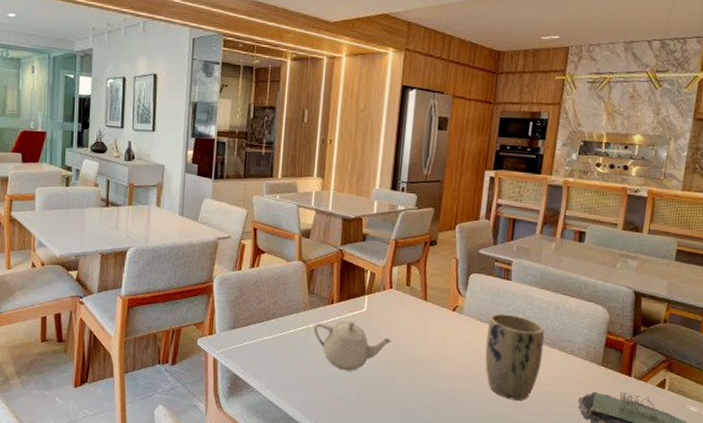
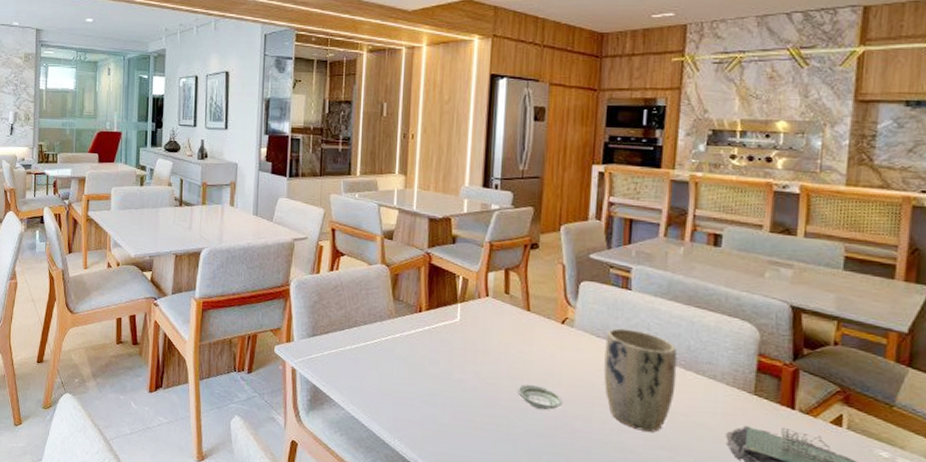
teapot: present [314,320,392,371] -> none [401,331,491,388]
saucer: none [412,364,451,387] -> present [516,383,563,411]

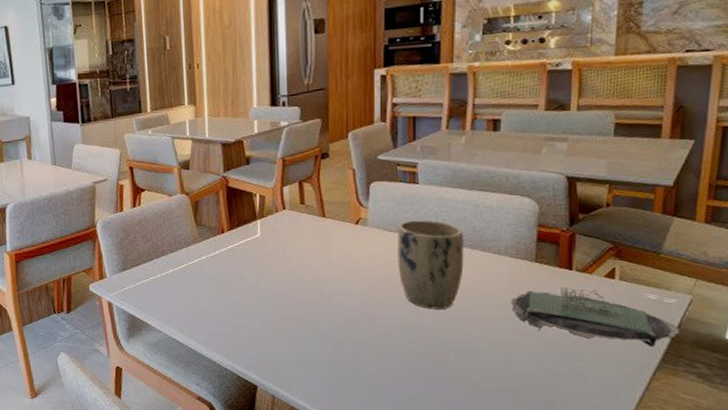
saucer: present [516,383,563,411] -> none [318,283,362,305]

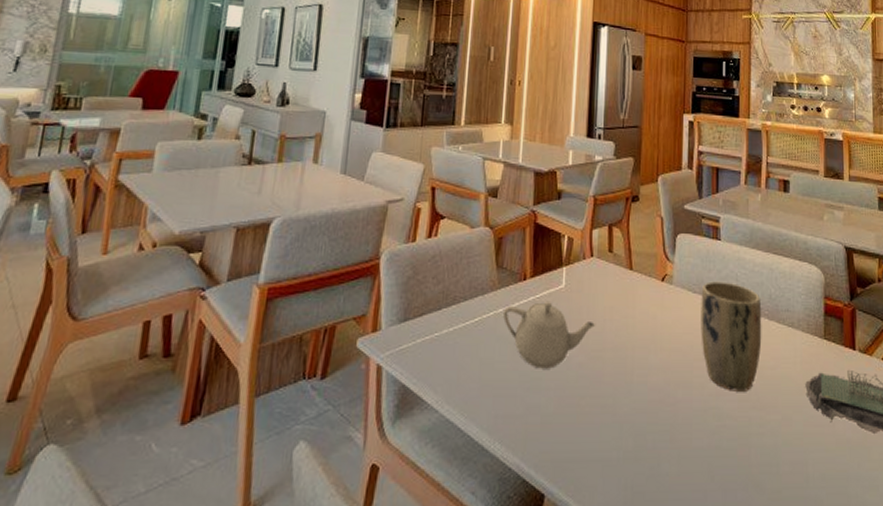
teapot: none [207,247,293,299] -> present [503,300,596,369]

